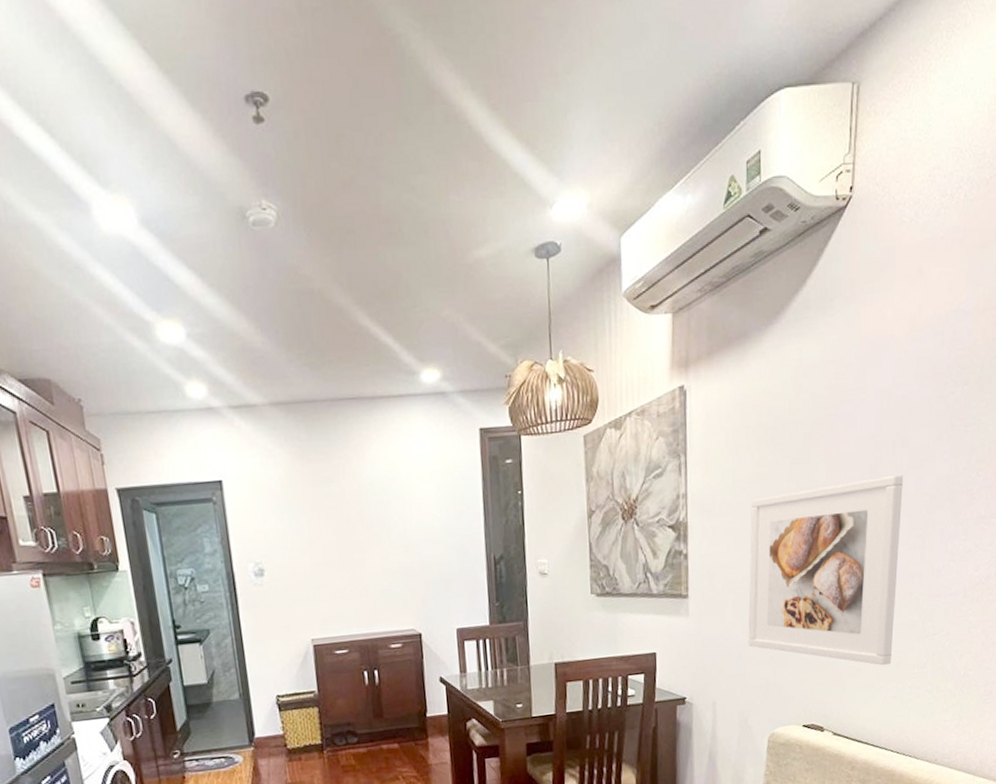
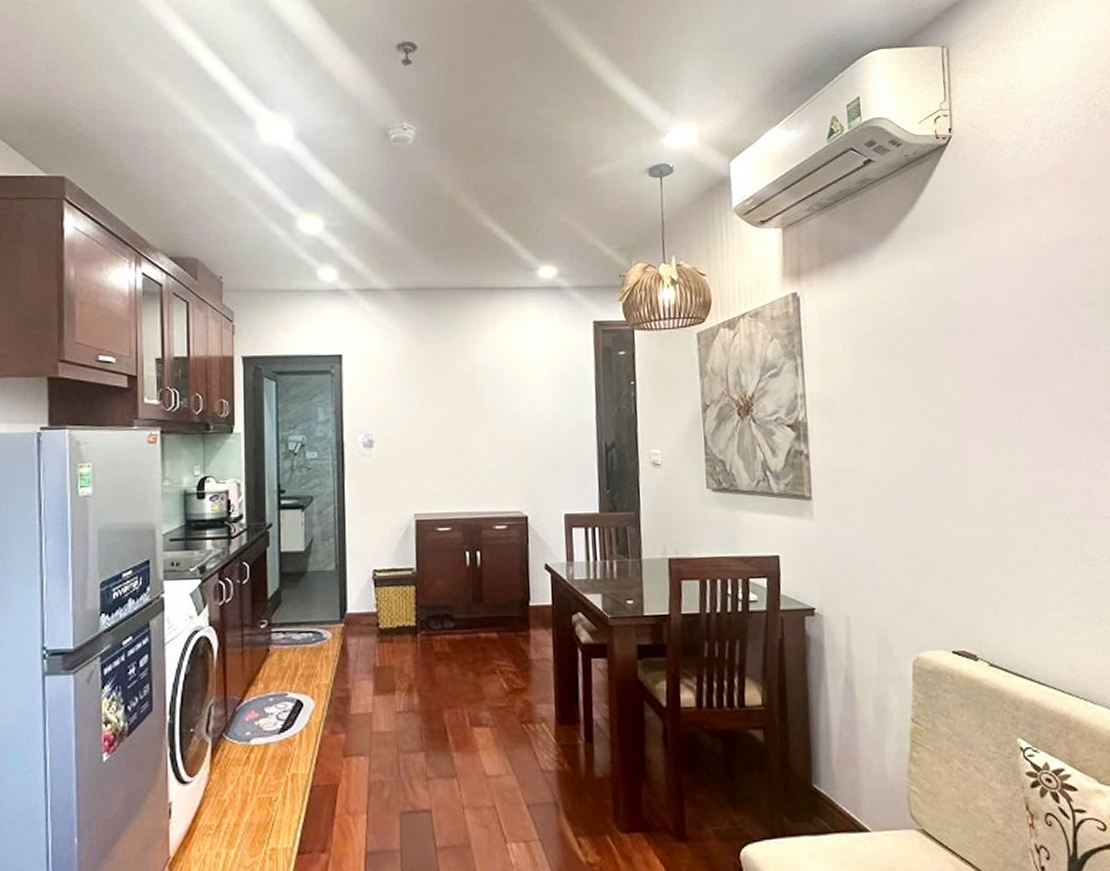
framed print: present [748,474,903,666] -> none [873,388,1049,591]

